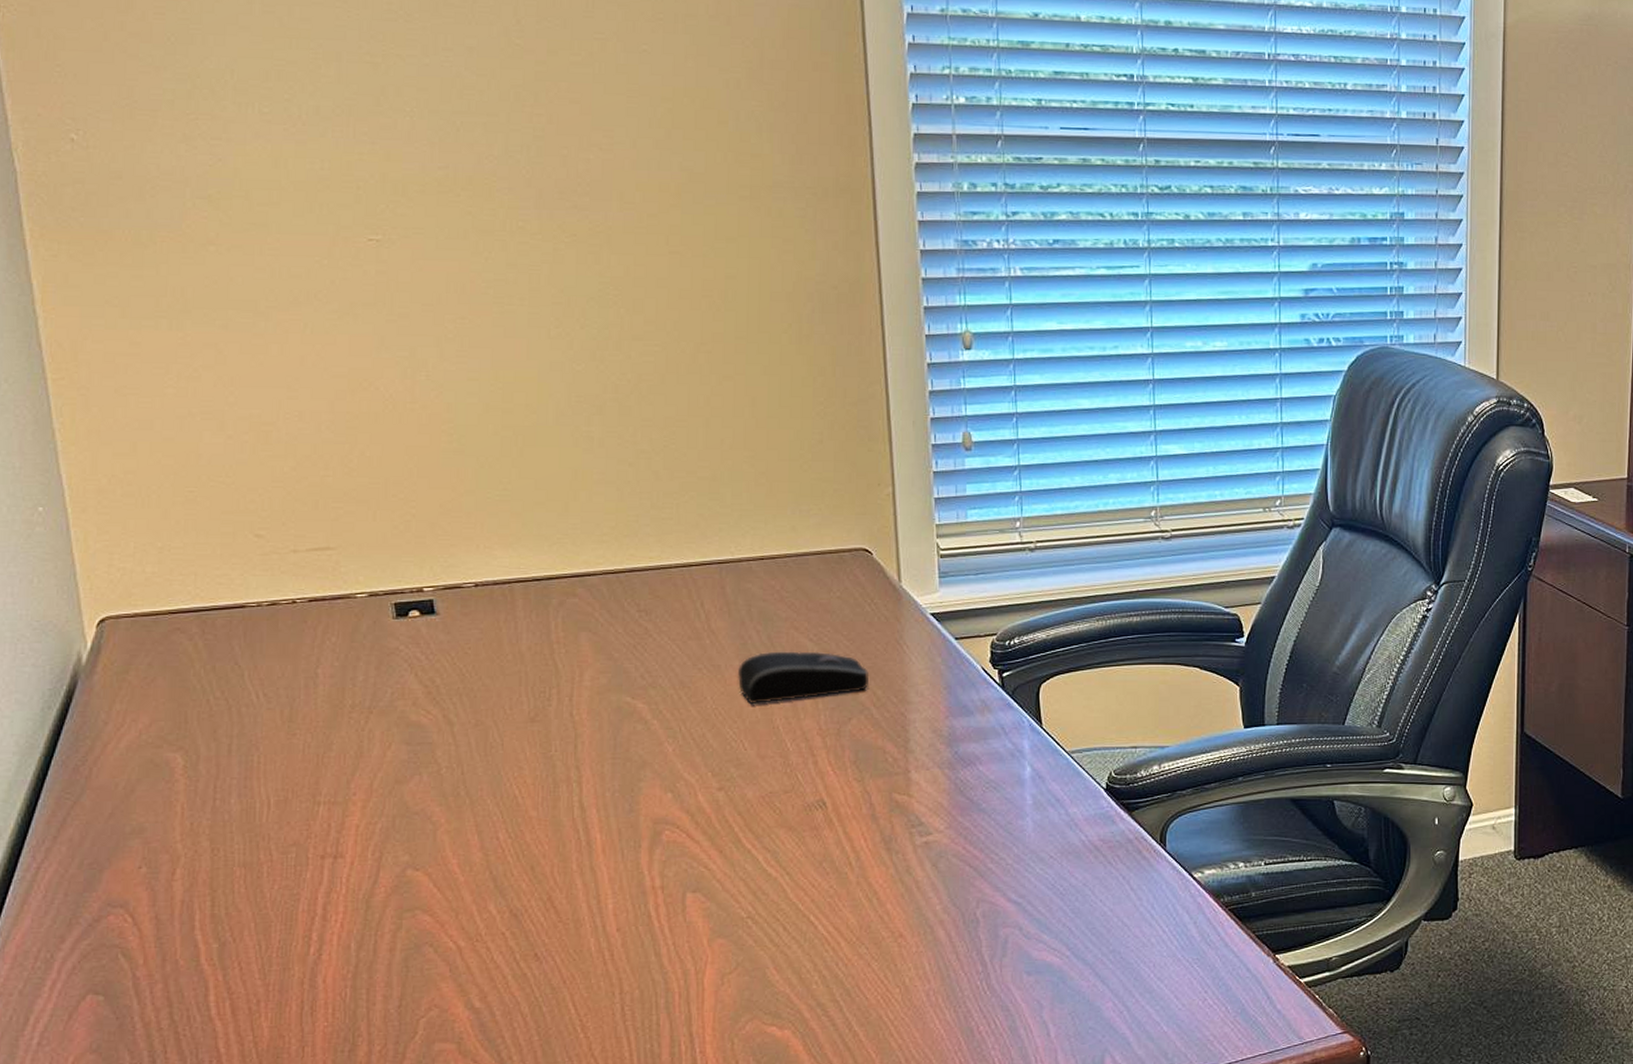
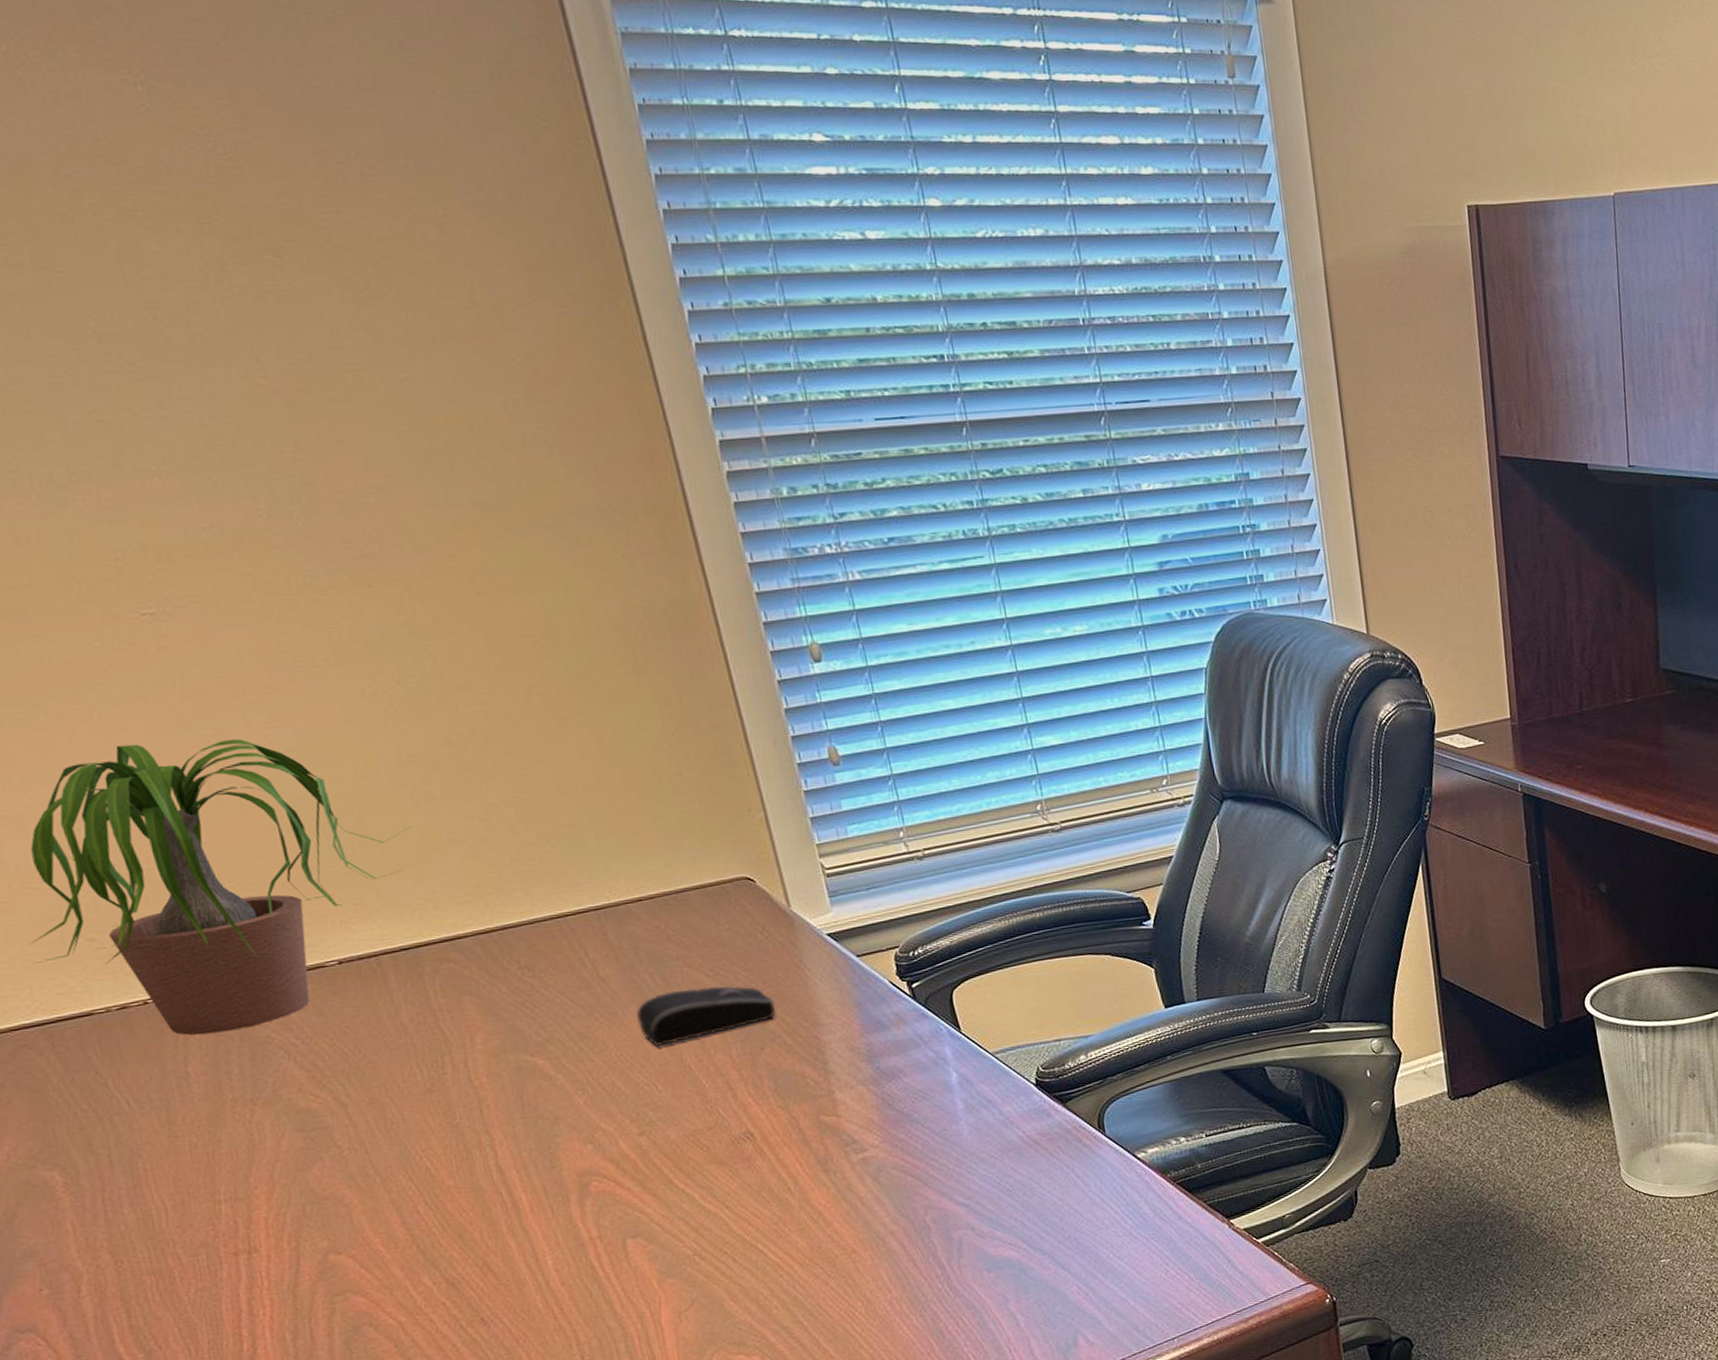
potted plant: none [203,358,567,639] -> present [29,739,412,1036]

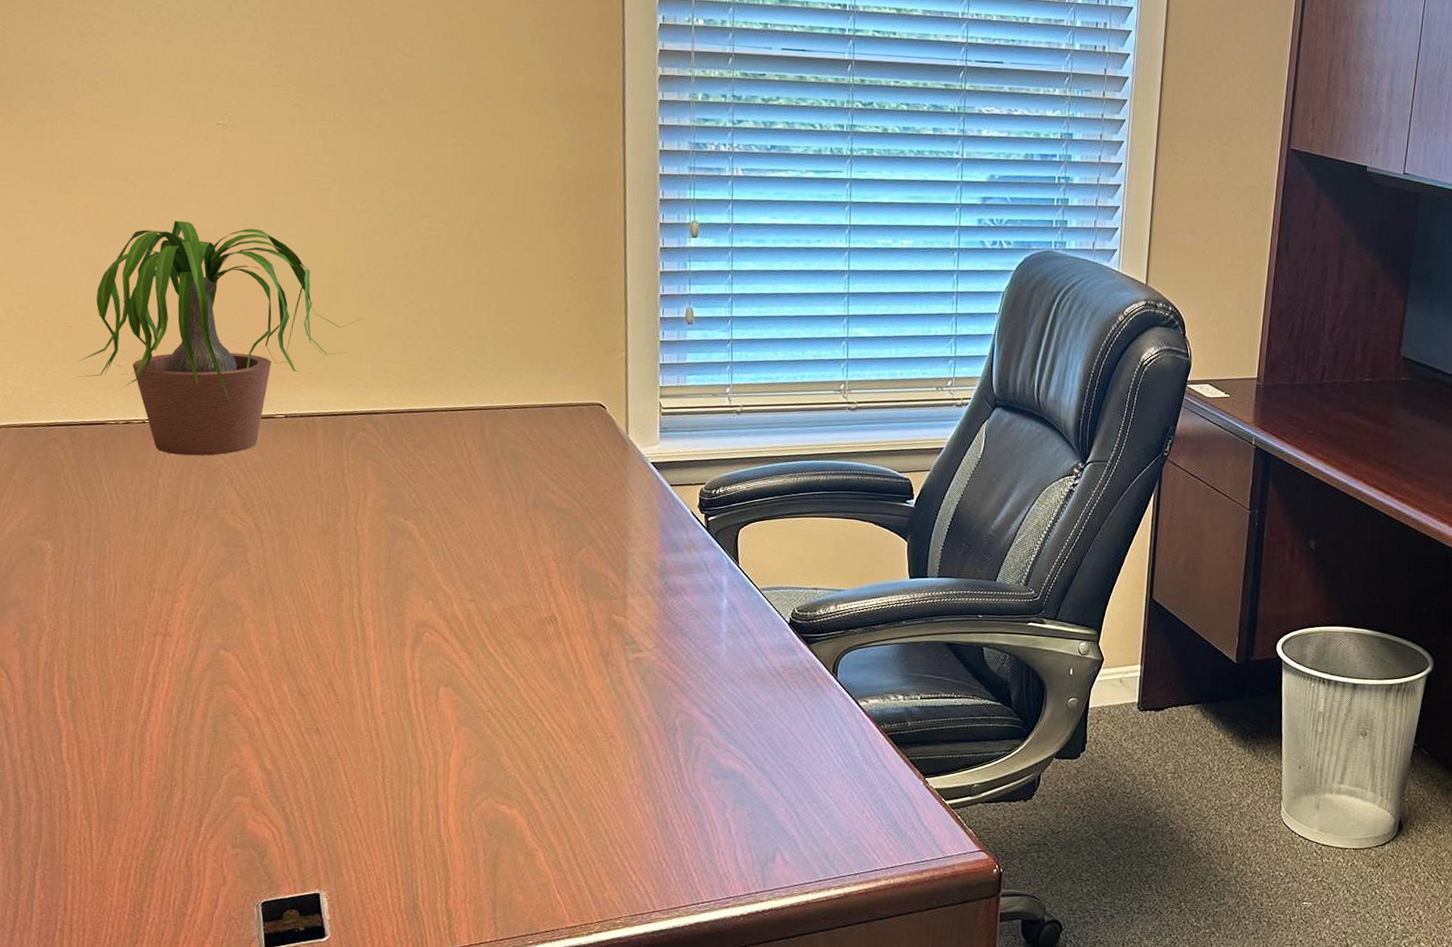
computer mouse: present [635,986,776,1046] -> none [490,487,598,531]

